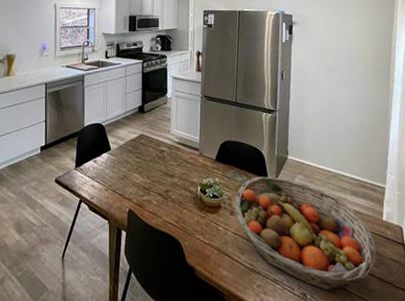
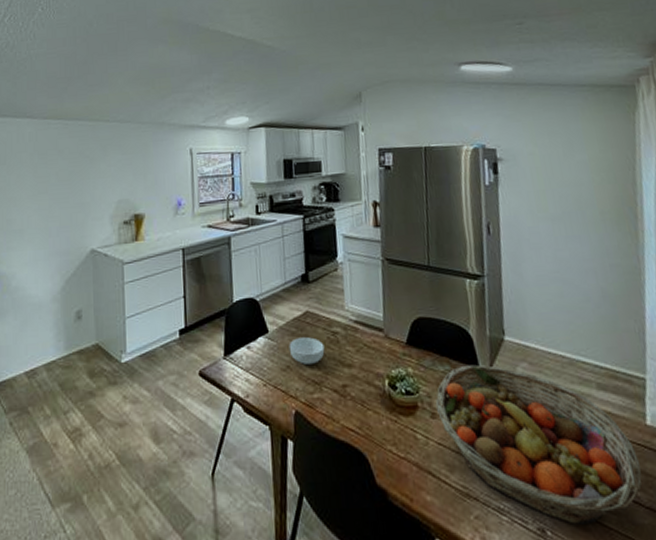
cereal bowl: none [126,154,154,175] -> present [289,337,325,364]

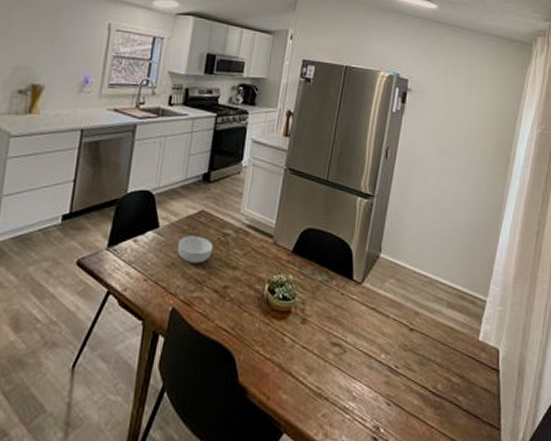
fruit basket: present [435,364,642,524] -> none [307,276,467,423]

